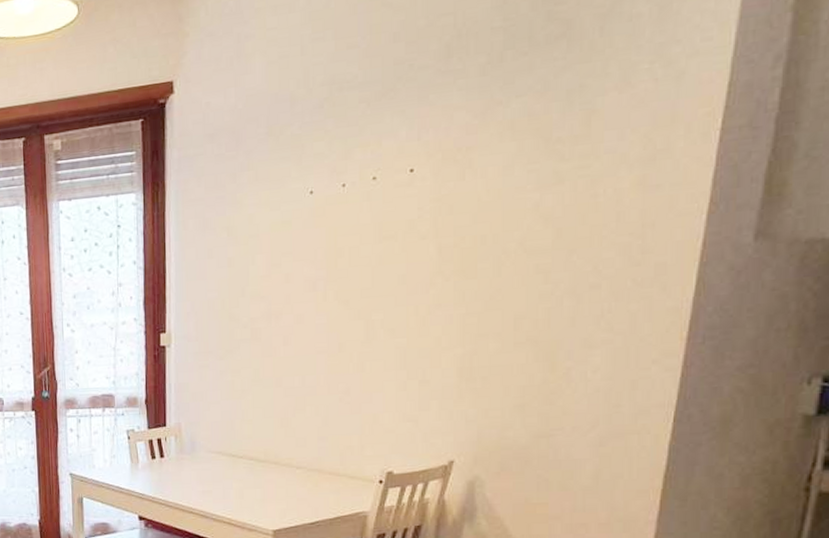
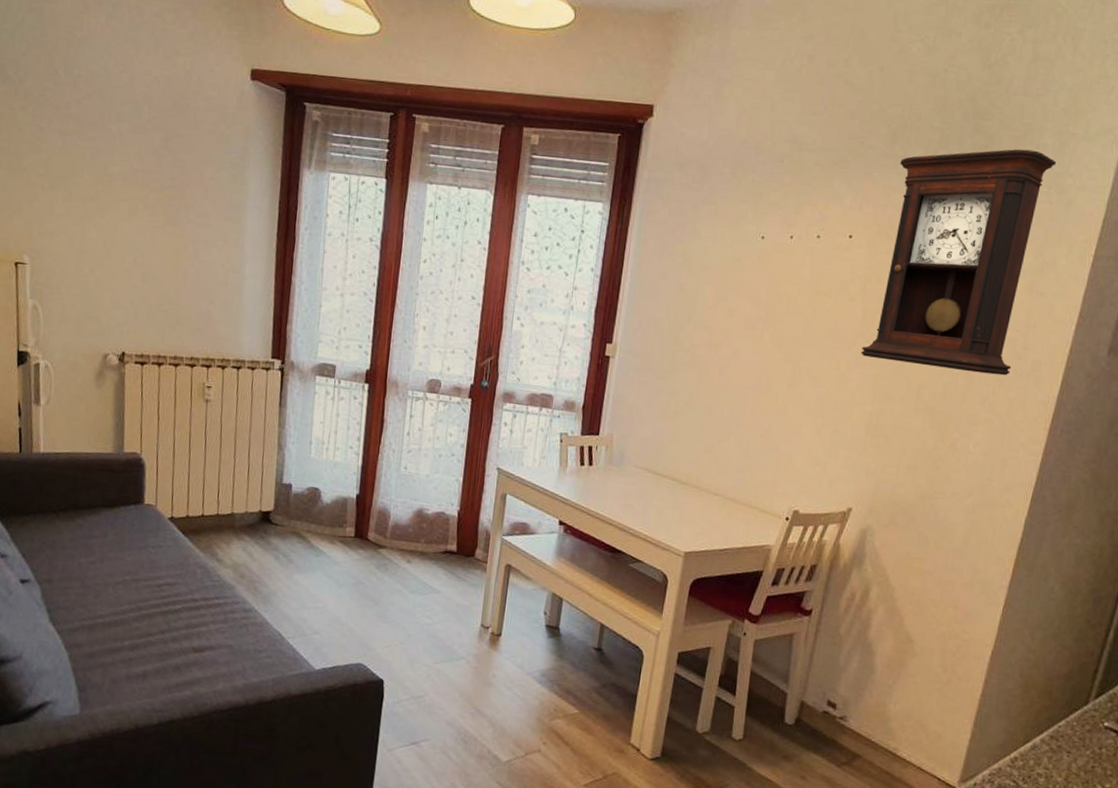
pendulum clock: none [441,23,657,297] -> present [861,148,1057,376]

